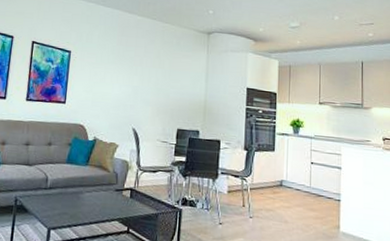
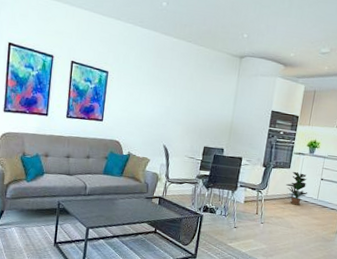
potted plant: none [273,155,299,195] -> present [286,172,308,206]

